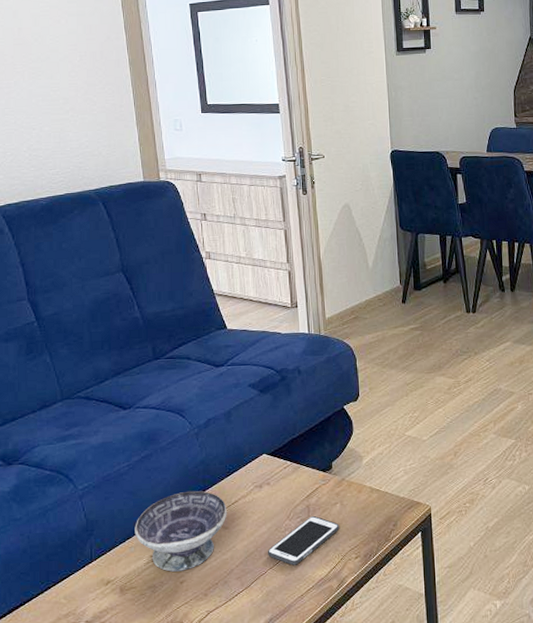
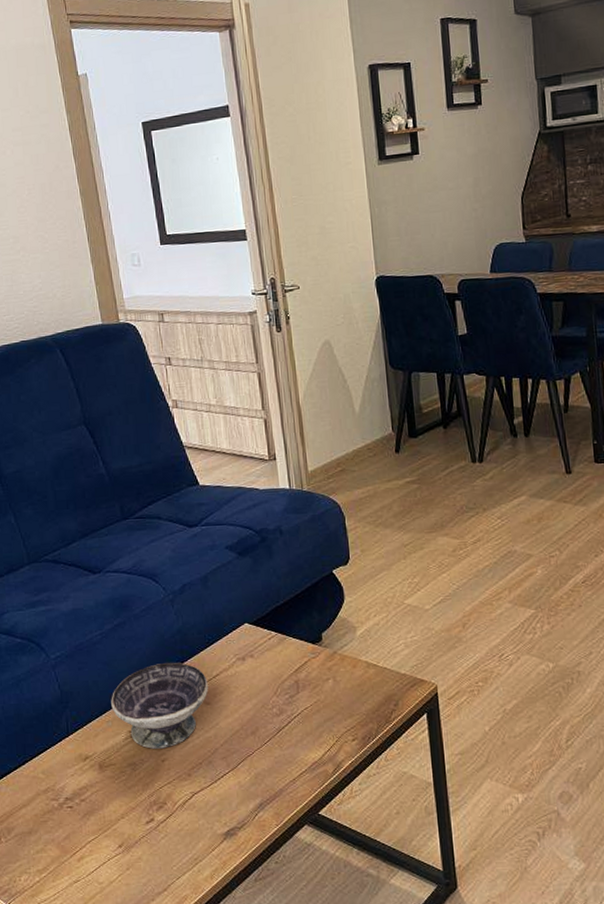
cell phone: present [267,515,339,566] -> none [253,692,333,746]

